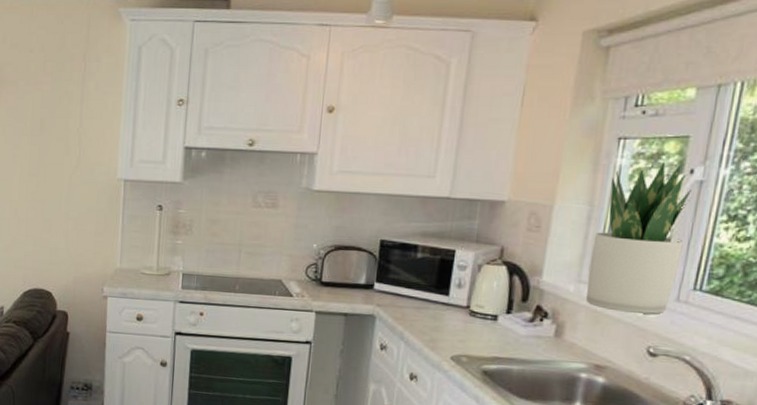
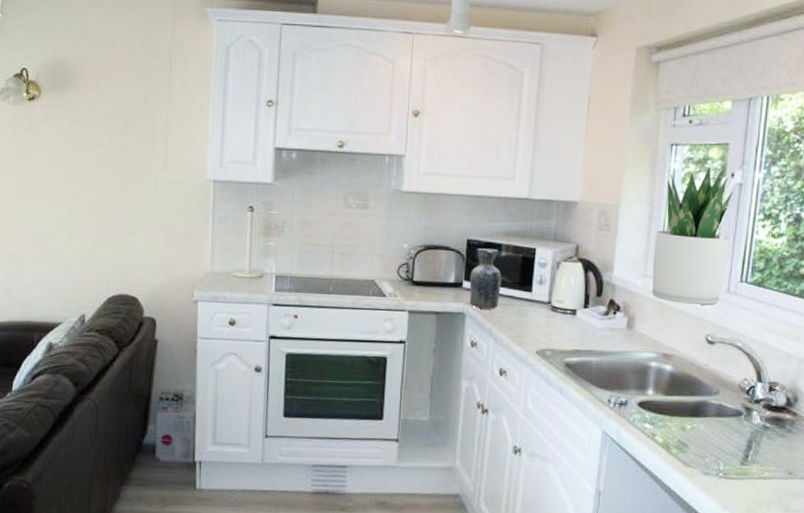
ceramic jug: none [380,249,417,312] -> present [469,248,502,309]

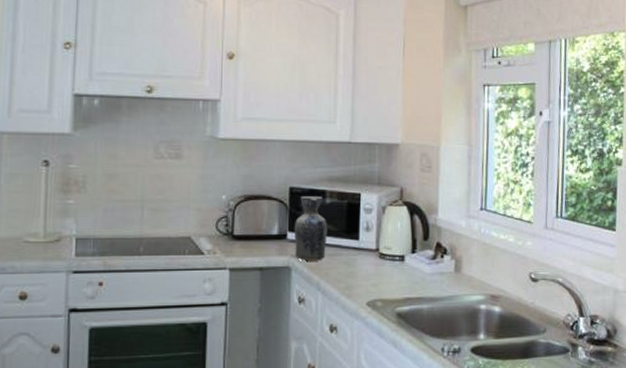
planter: present [651,166,734,306] -> none [474,105,544,243]

